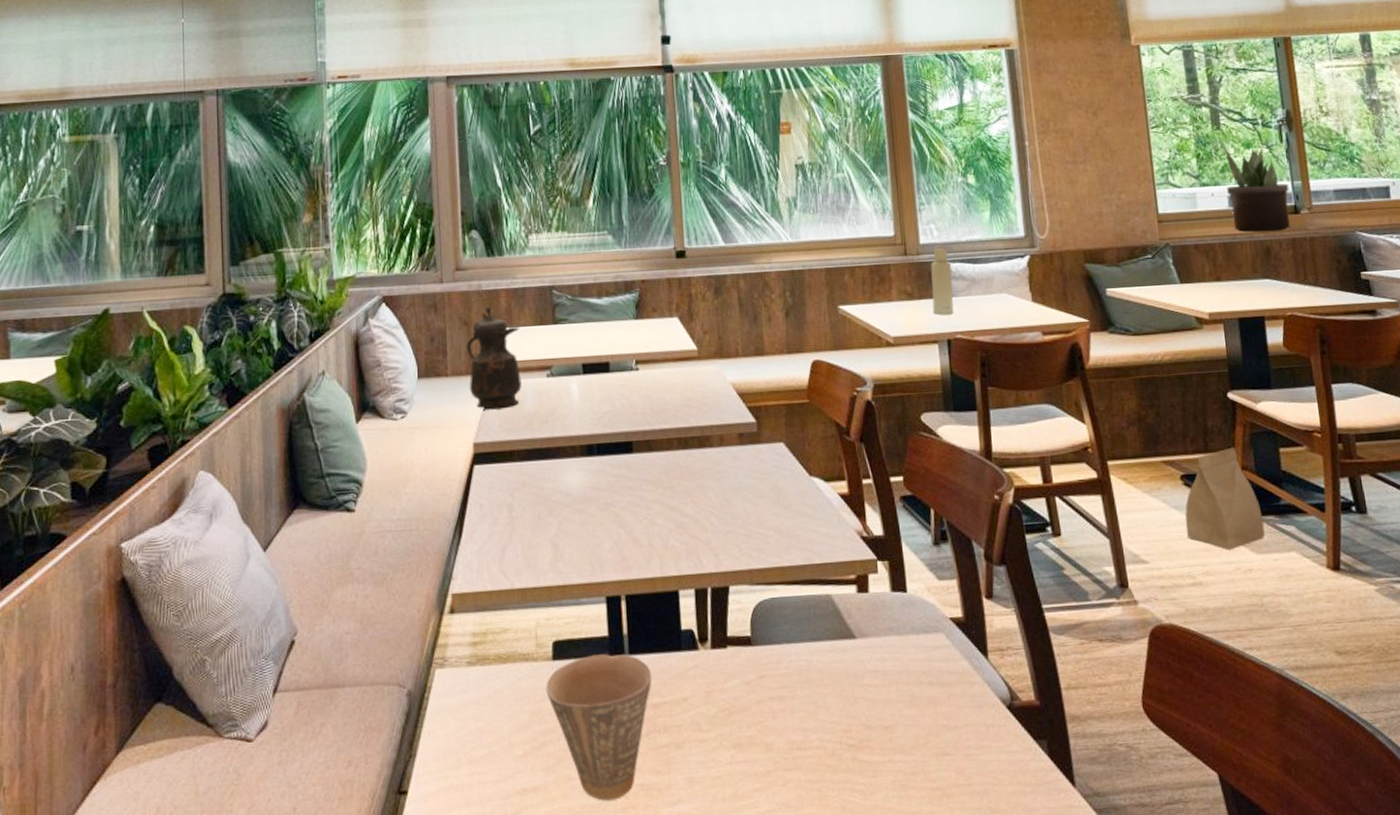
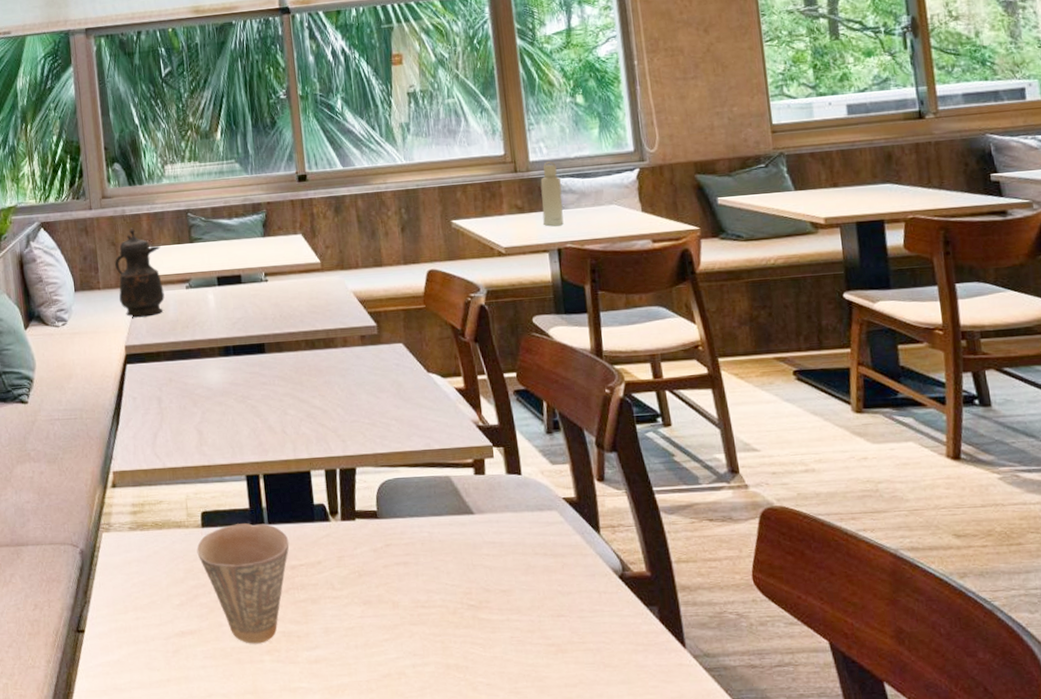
paper bag: present [1185,447,1265,551] -> none [797,344,881,440]
planter: present [1225,147,1290,233] -> none [844,54,914,140]

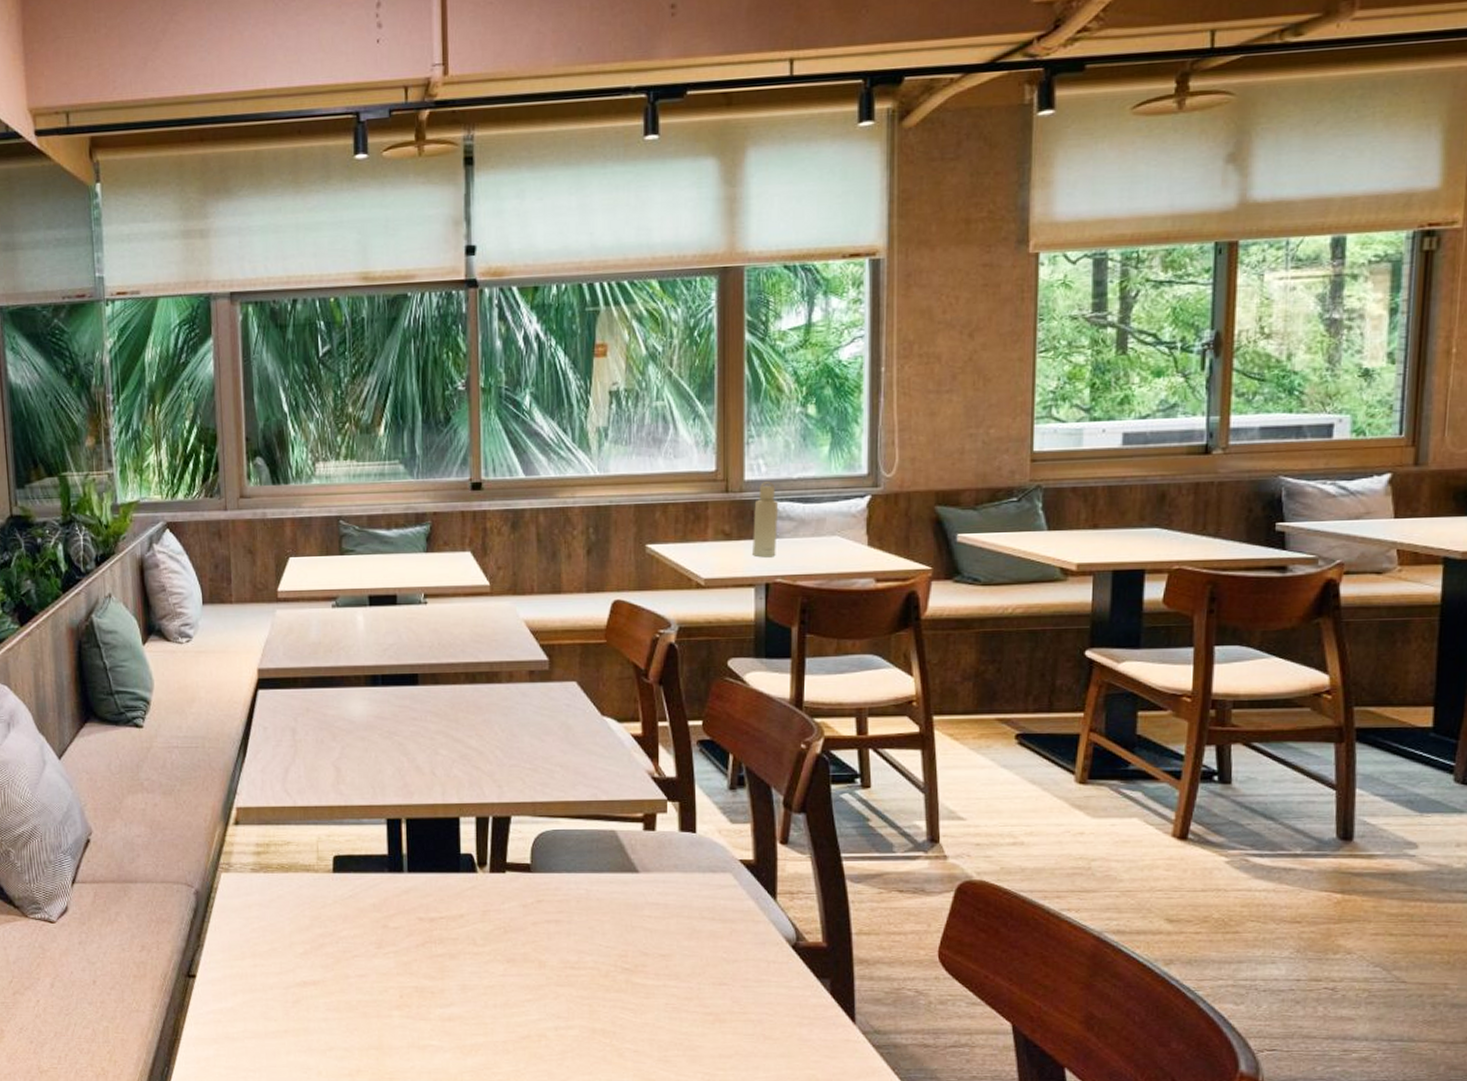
coffeepot: present [115,228,165,318] -> none [251,534,306,638]
cup: present [196,523,290,644] -> none [326,870,430,998]

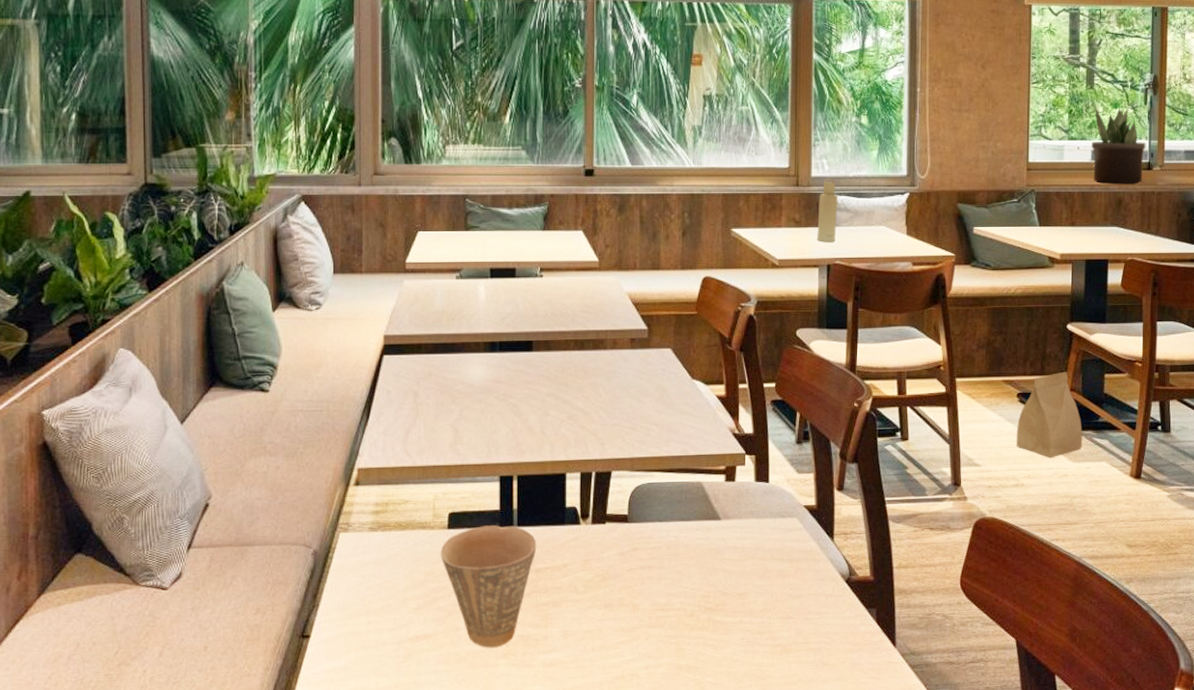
cup: none [326,870,430,998] -> present [440,525,537,648]
paper bag: none [1013,708,1105,813] -> present [1016,371,1082,458]
planter: none [1123,375,1202,476] -> present [1092,107,1146,186]

